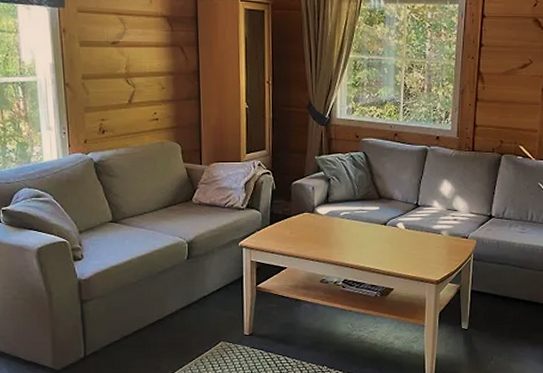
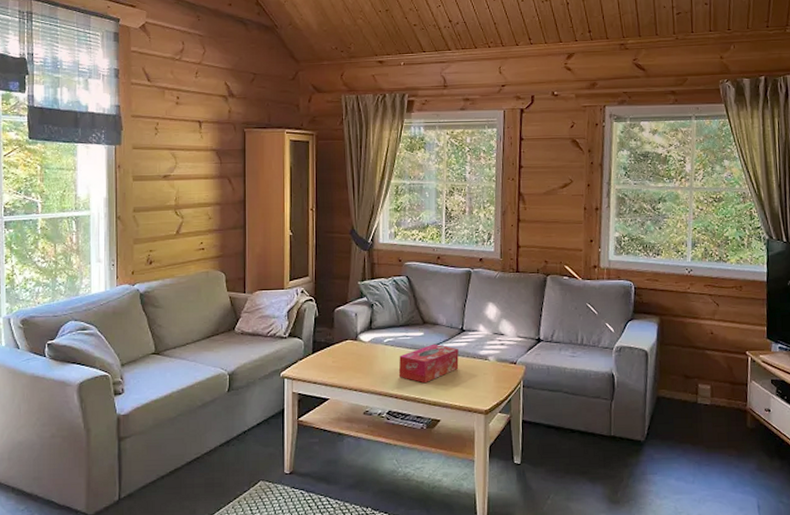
tissue box: none [354,218,413,255] -> present [398,344,459,384]

